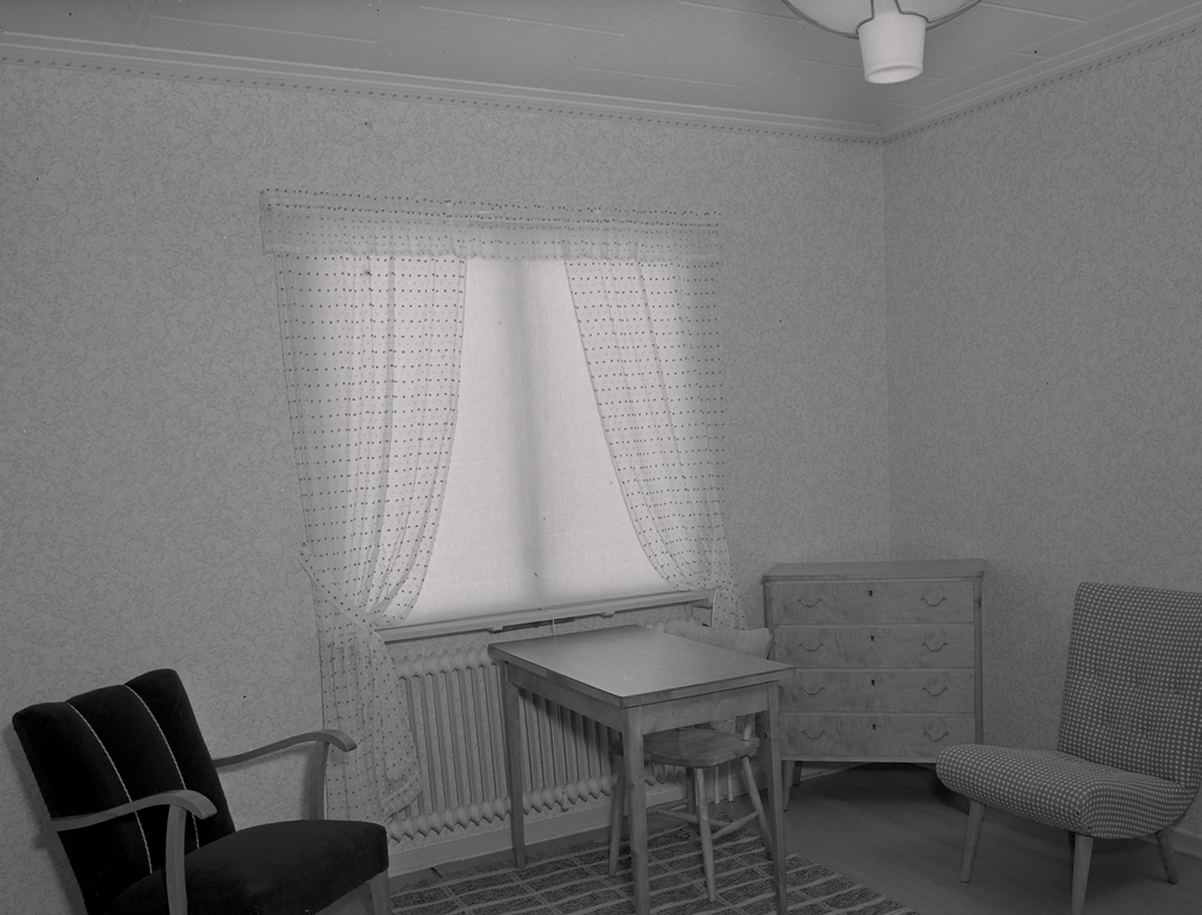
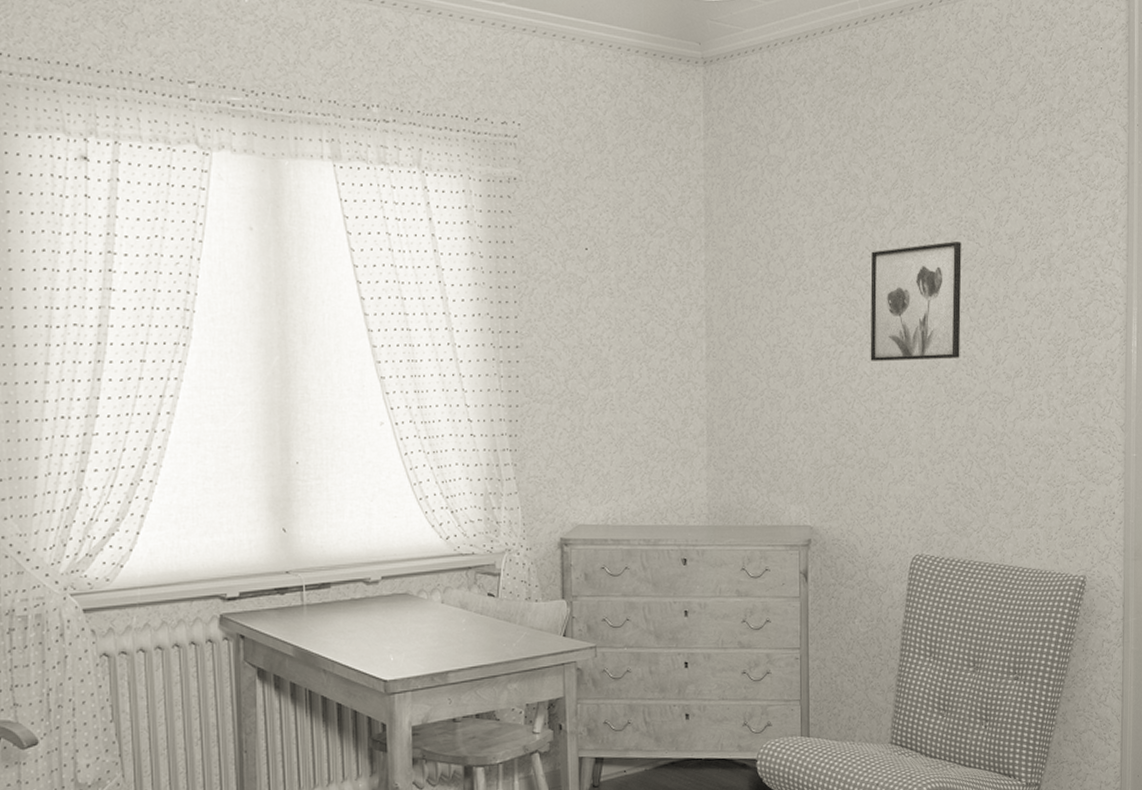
wall art: none [1039,291,1128,408] -> present [870,242,962,361]

